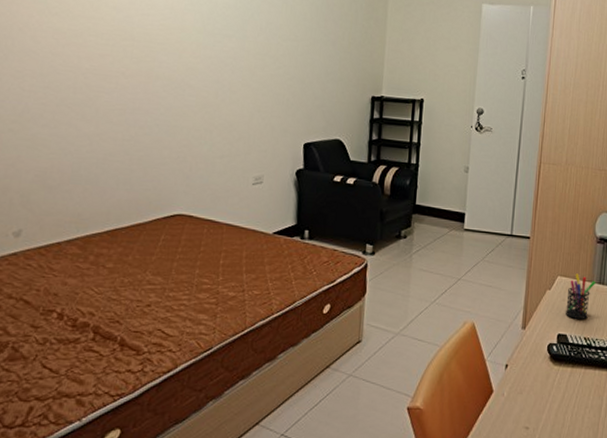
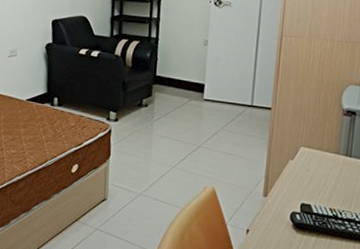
pen holder: present [566,273,597,319] -> none [310,145,343,190]

